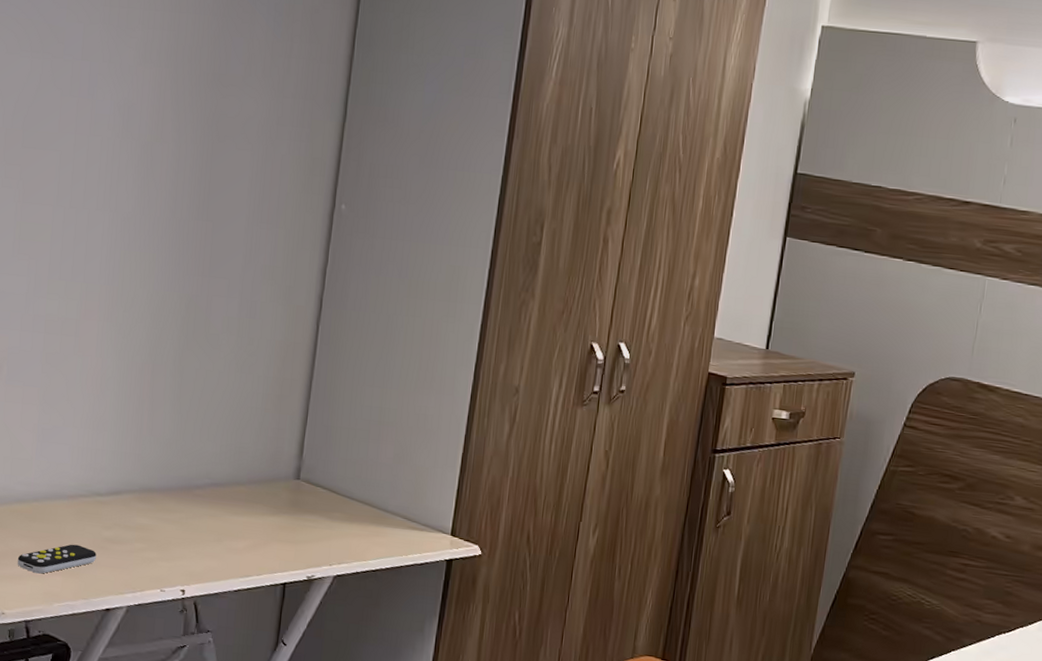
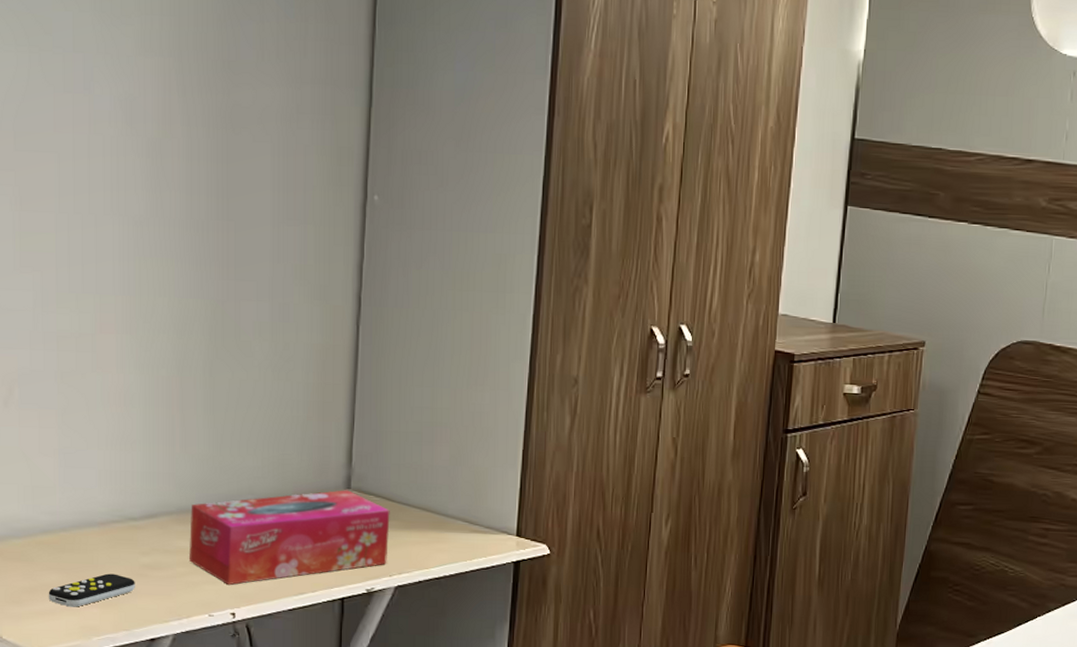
tissue box: none [147,480,335,564] -> present [189,490,390,586]

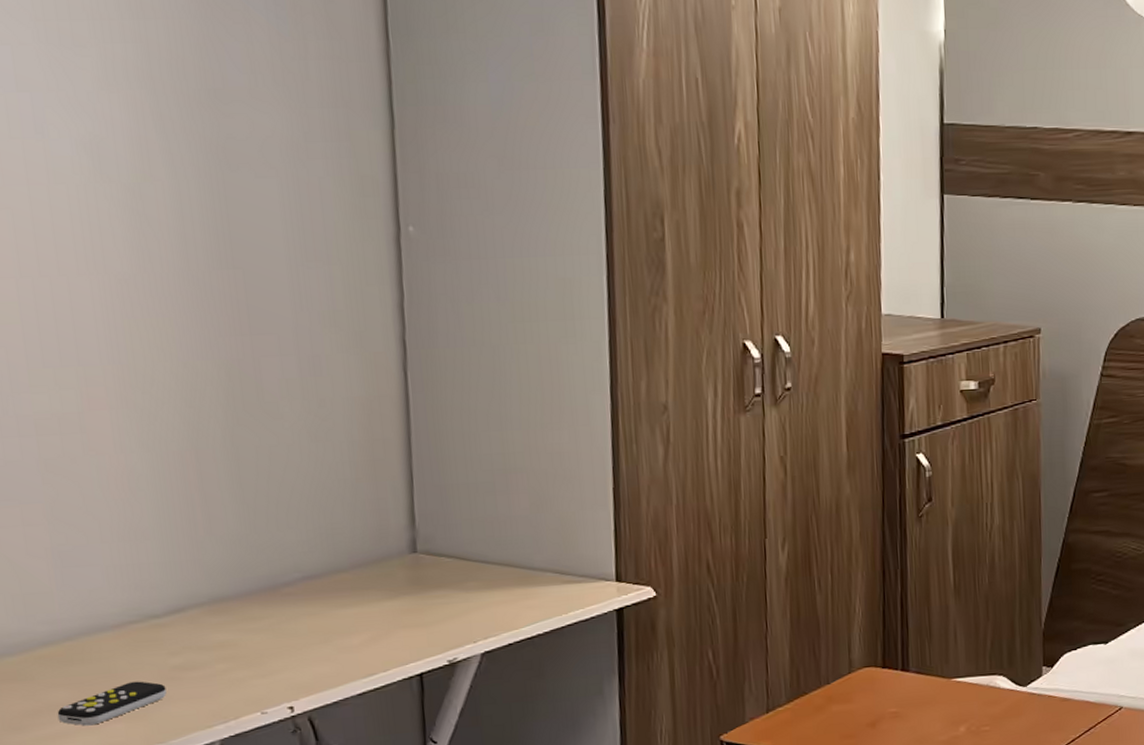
tissue box: present [189,490,390,586] -> none [225,554,469,677]

